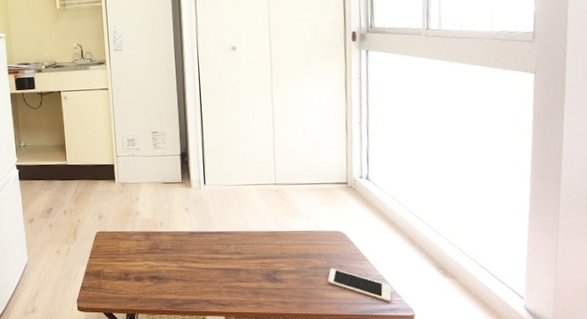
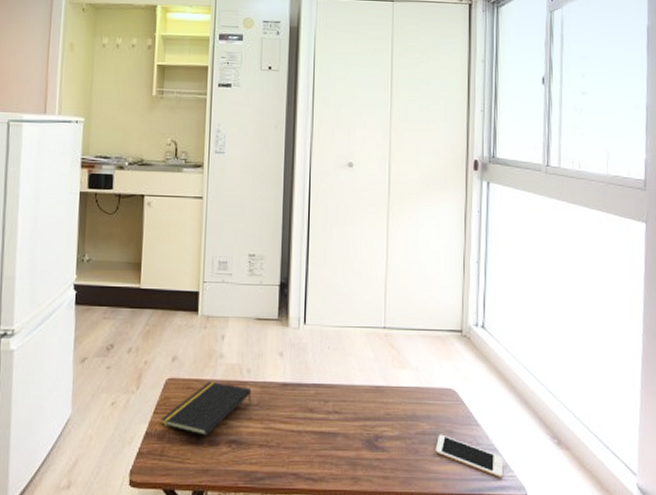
notepad: none [95,233,166,274] -> present [160,382,252,436]

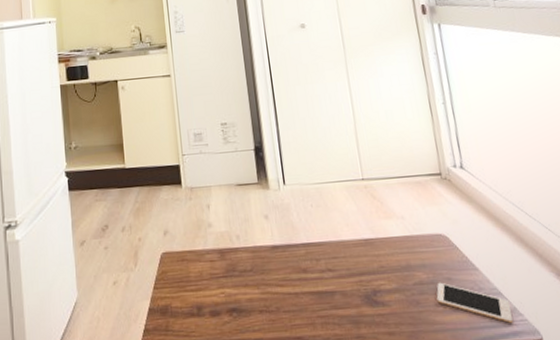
notepad: present [160,382,252,436] -> none [161,251,245,307]

